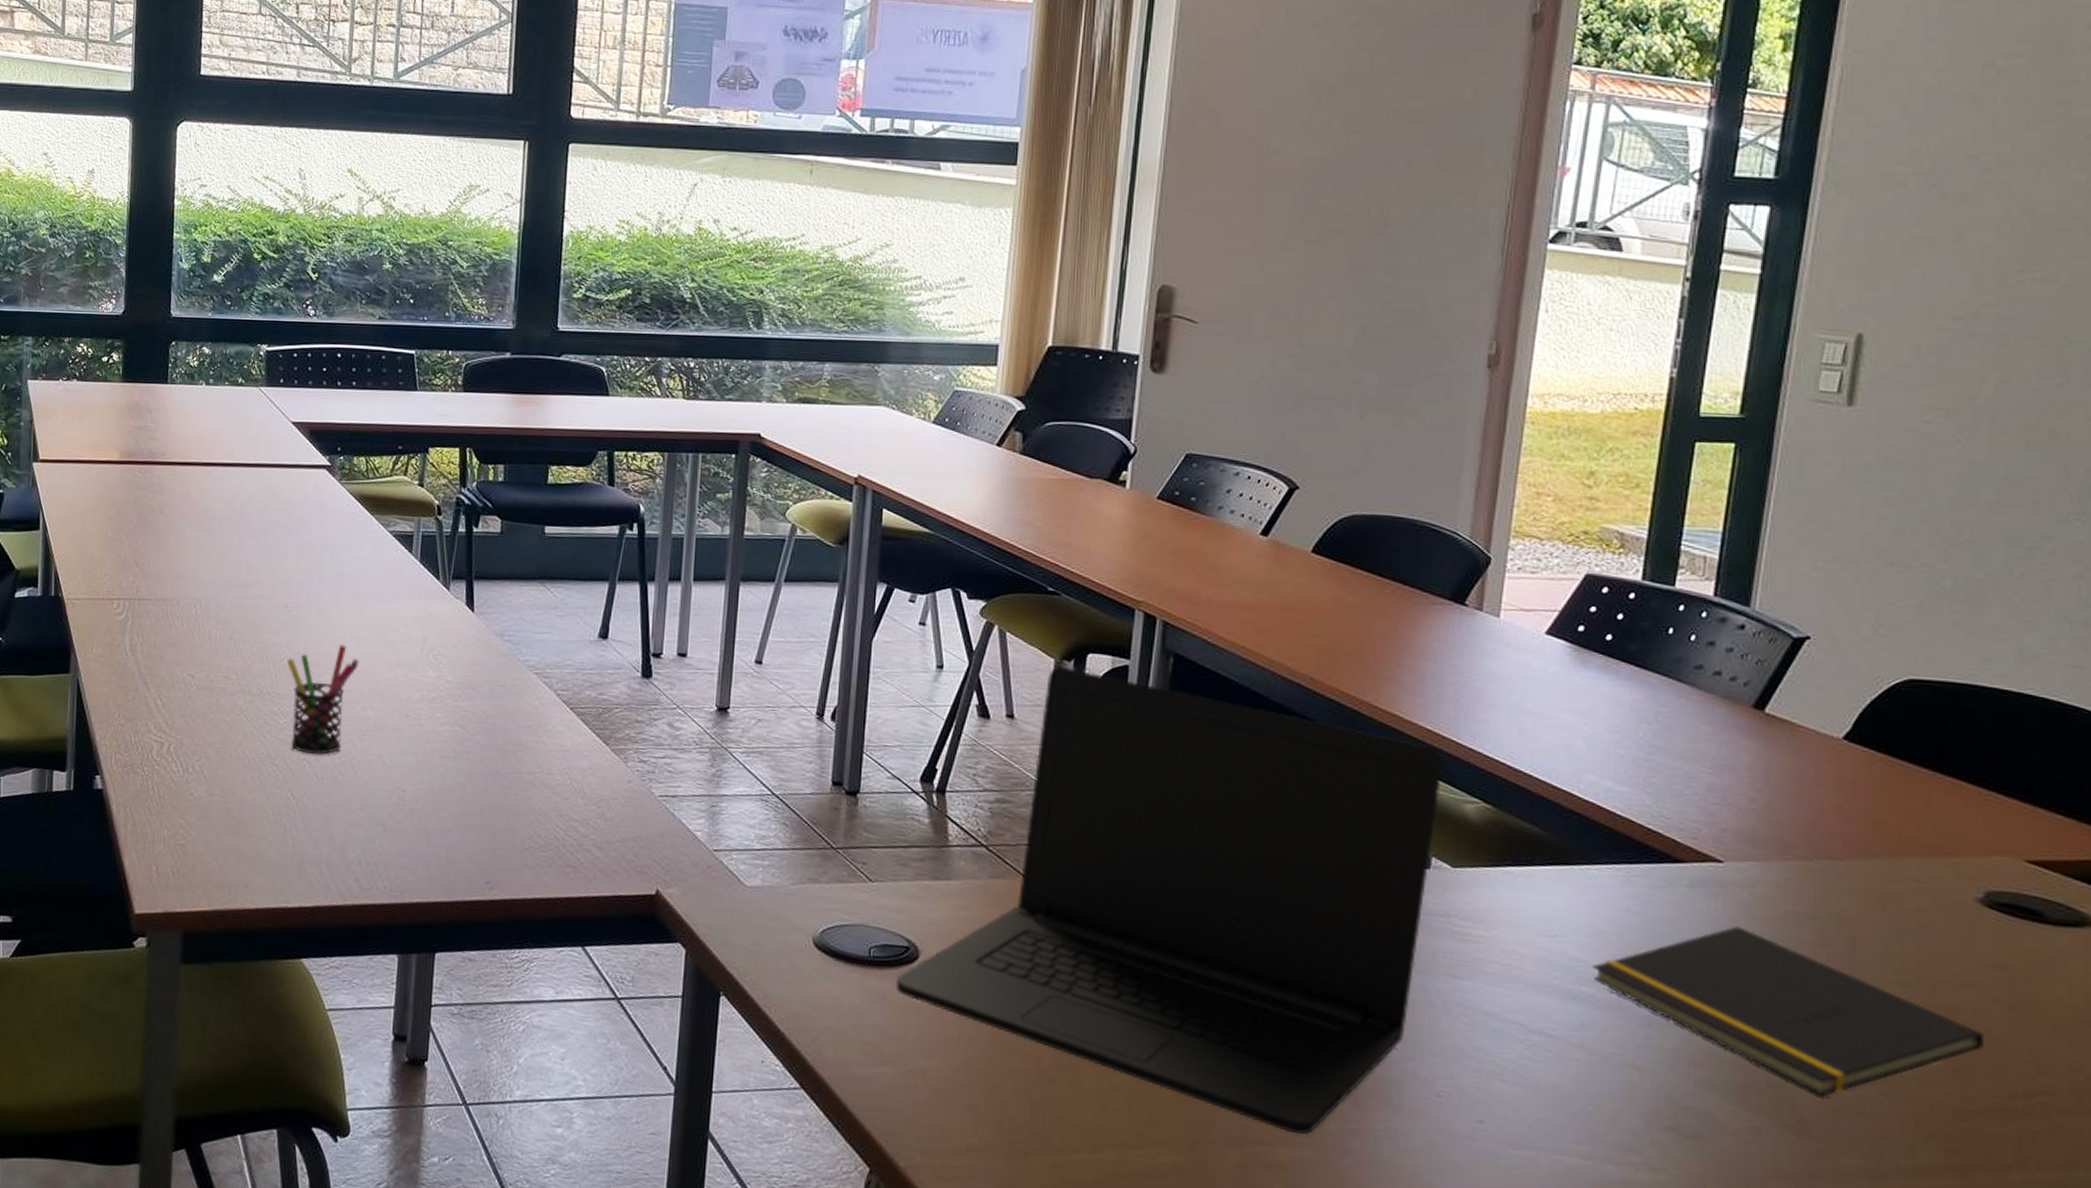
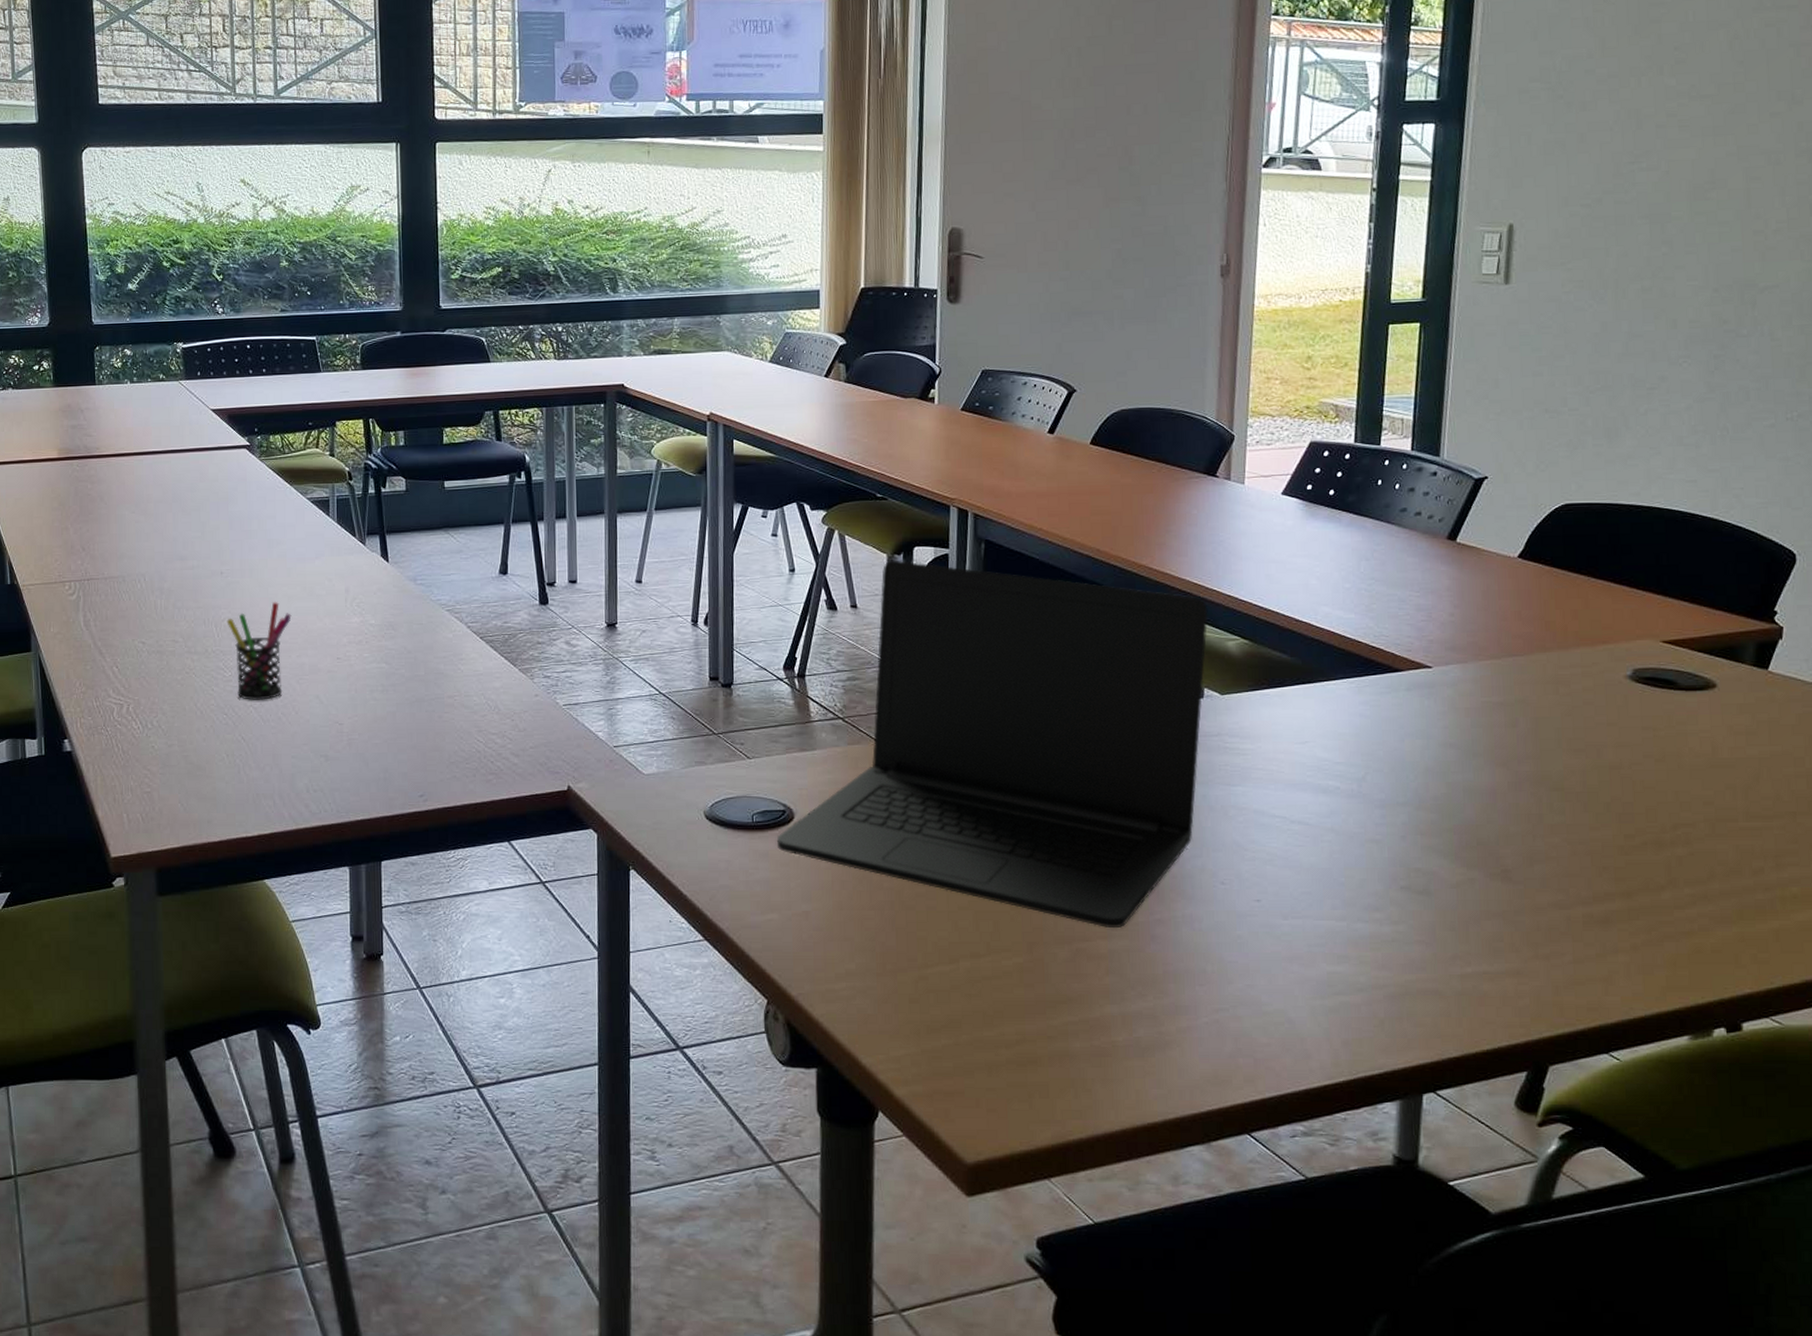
notepad: present [1592,926,1984,1097] -> none [1336,718,1639,848]

